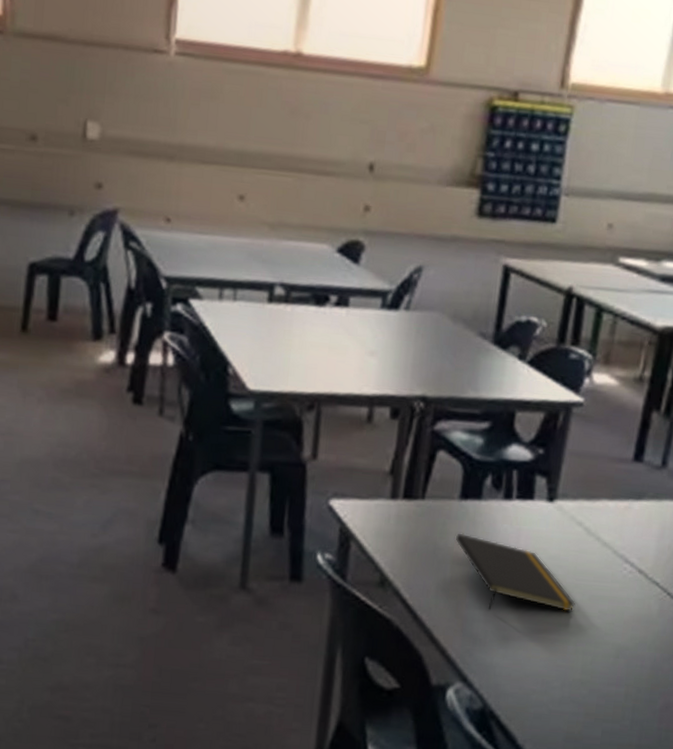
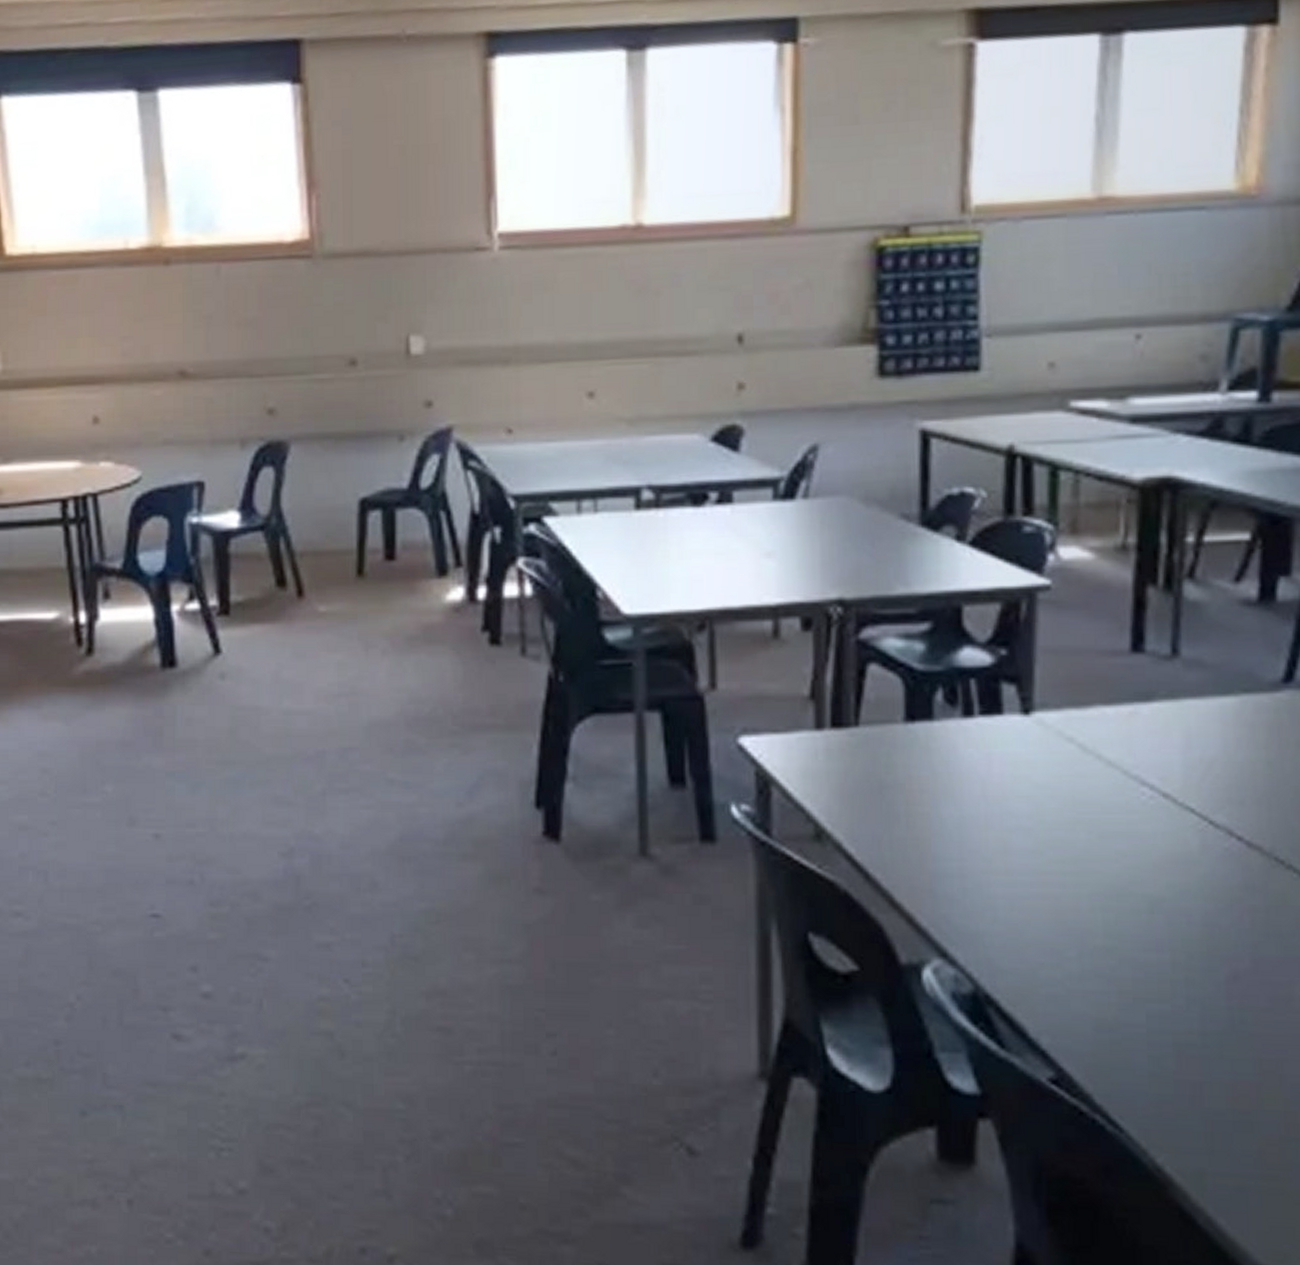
notepad: present [456,533,576,612] -> none [907,765,1082,861]

